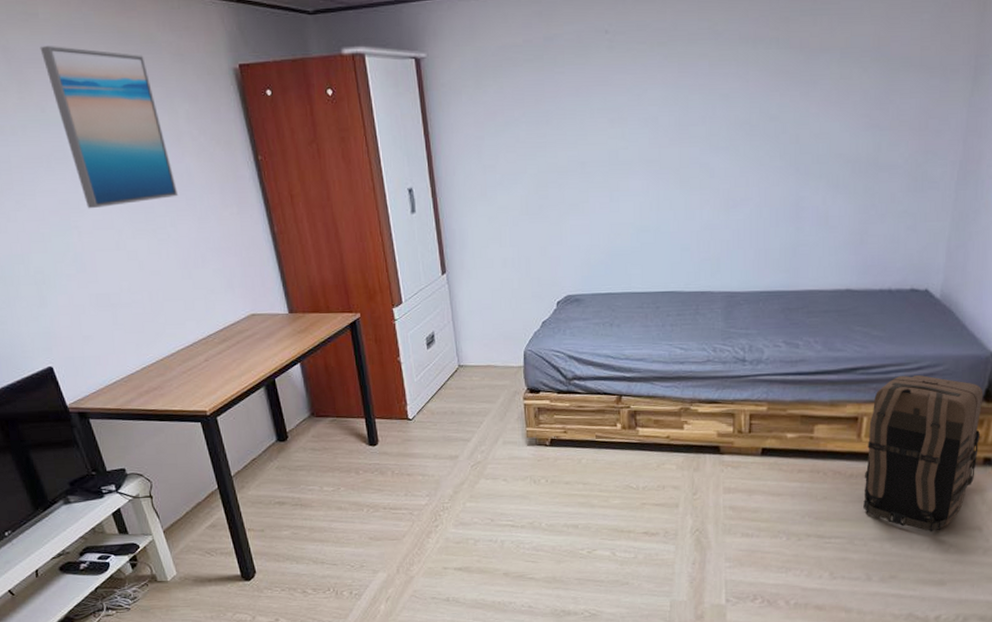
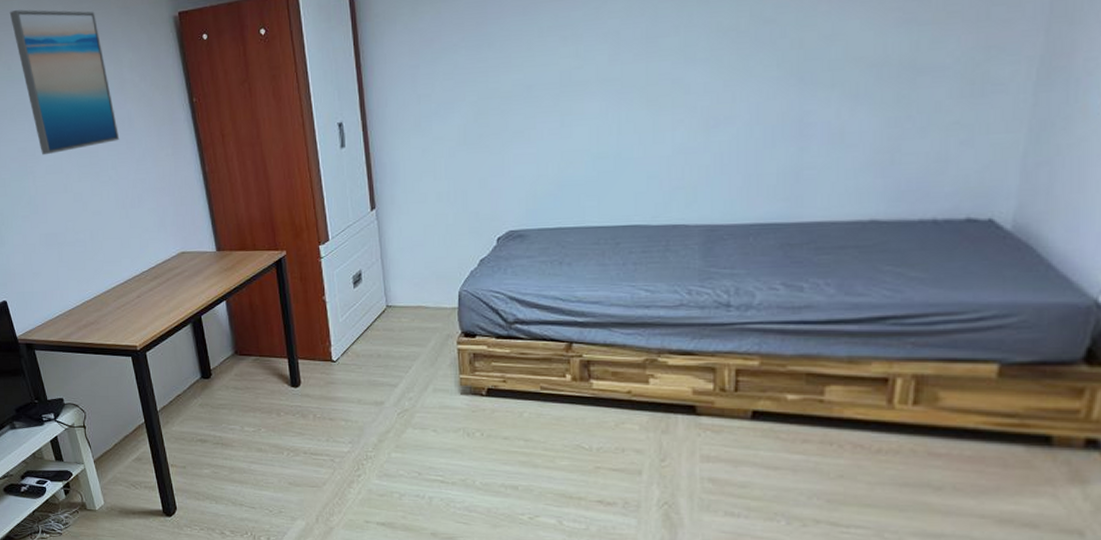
backpack: present [863,375,983,531] -> none [897,328,1083,531]

